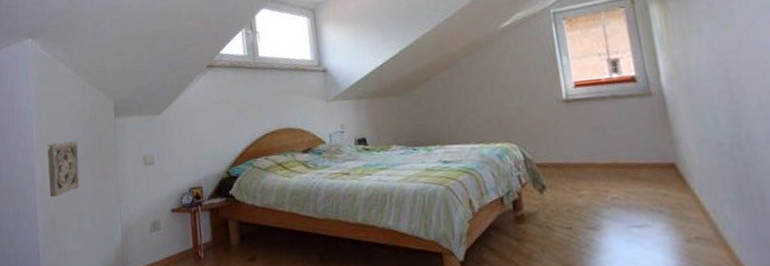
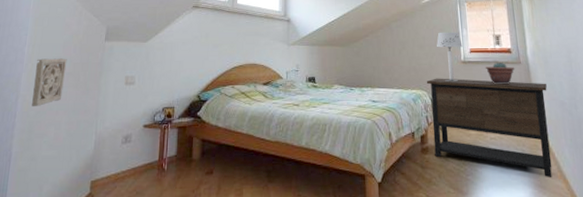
dresser: none [514,118,707,246] -> present [426,78,552,178]
table lamp: none [525,61,563,130] -> present [436,32,463,82]
potted plant: none [598,95,644,127] -> present [485,62,515,85]

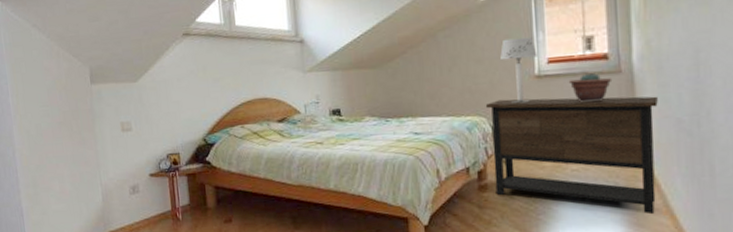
wall ornament: present [32,58,67,106] -> none [24,106,59,160]

